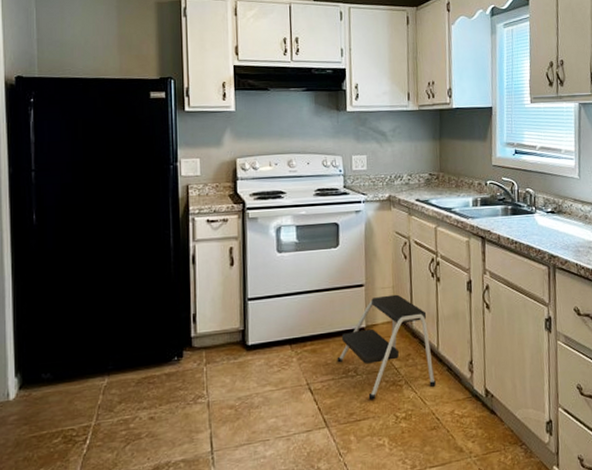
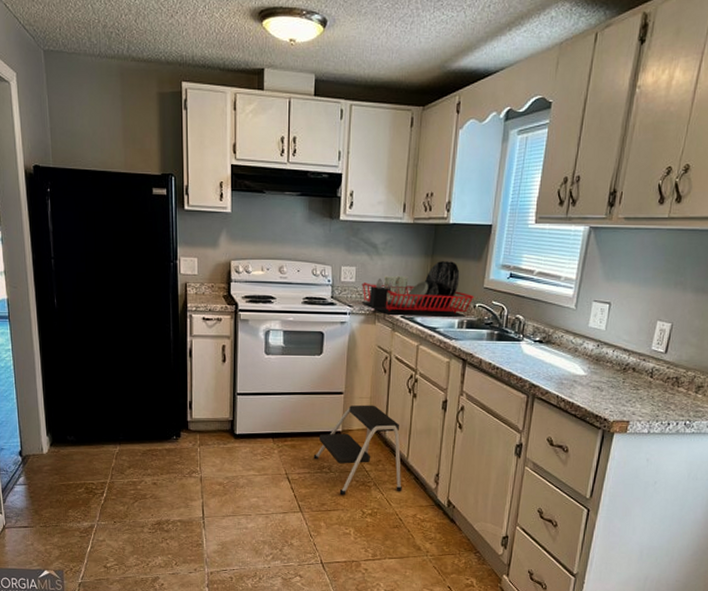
dish rack: none [374,143,485,199] -> present [362,261,474,317]

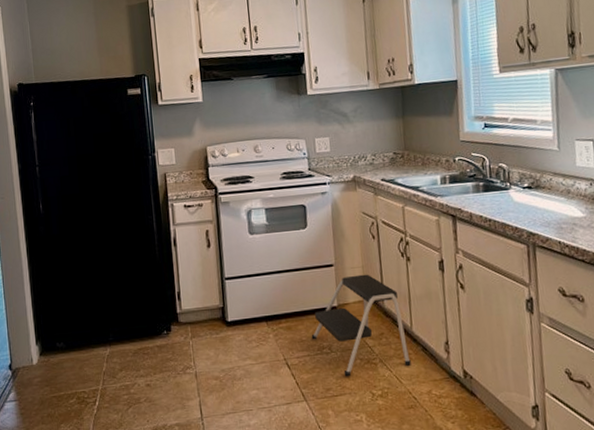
dish rack: present [362,261,474,317] -> none [337,119,452,180]

